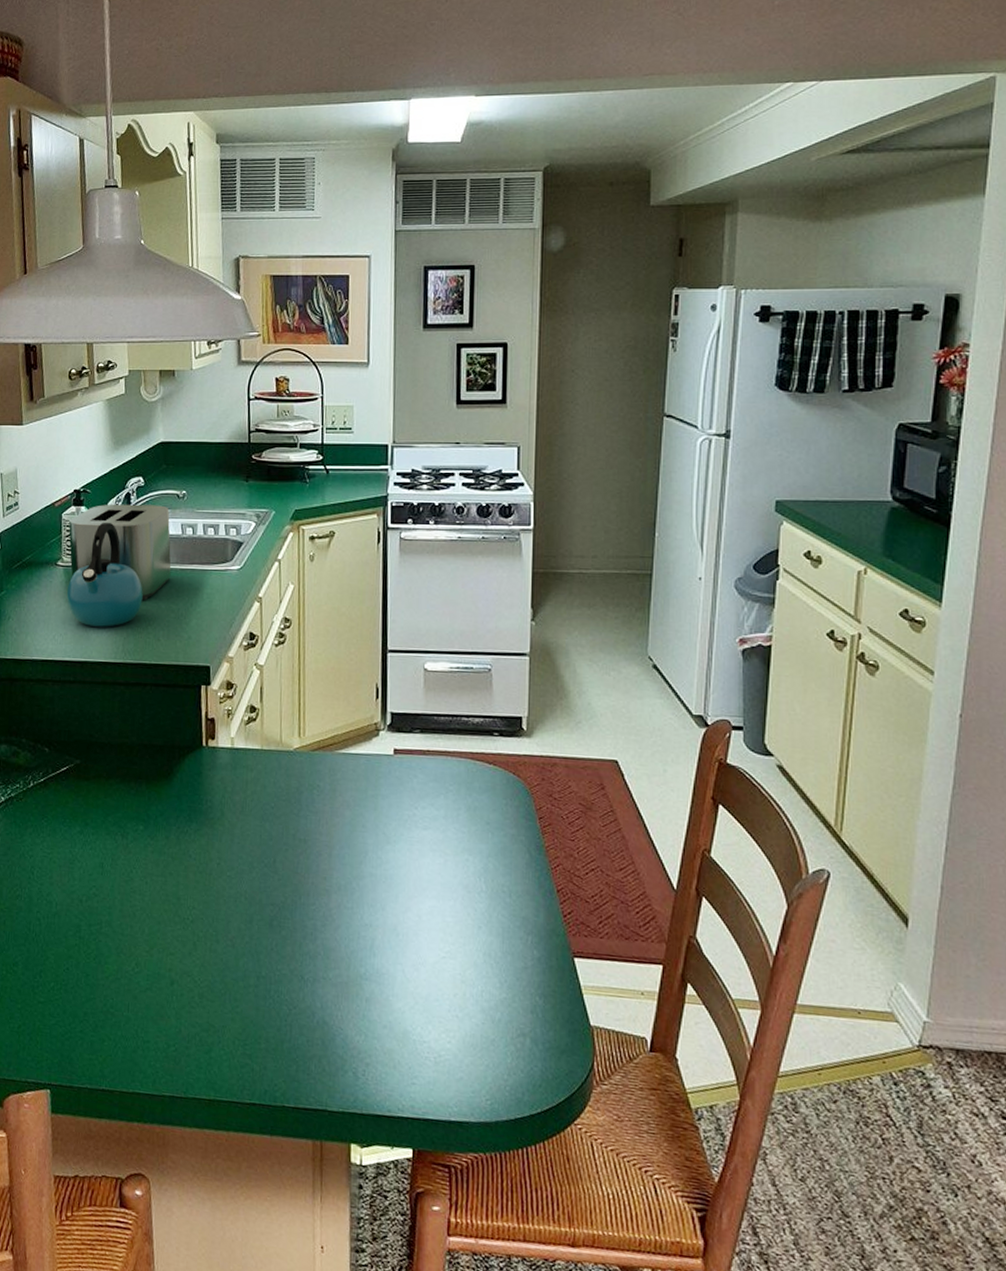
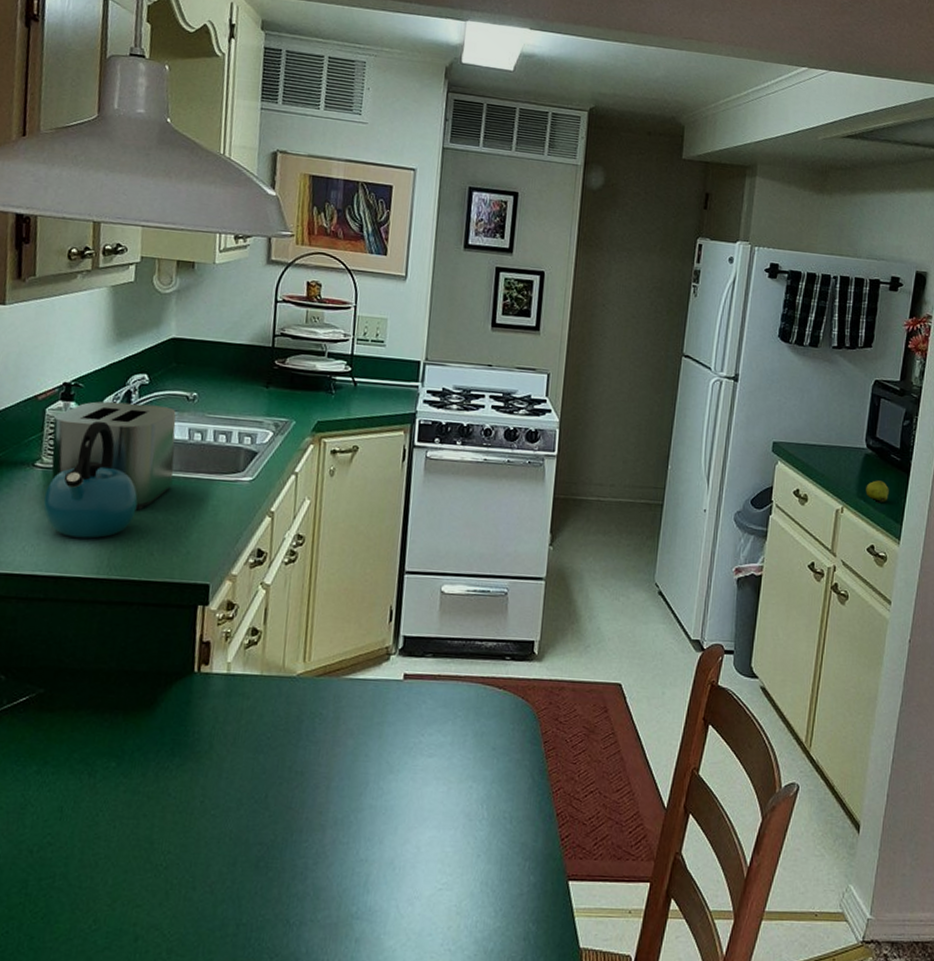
fruit: none [894,536,924,562] -> present [865,480,889,503]

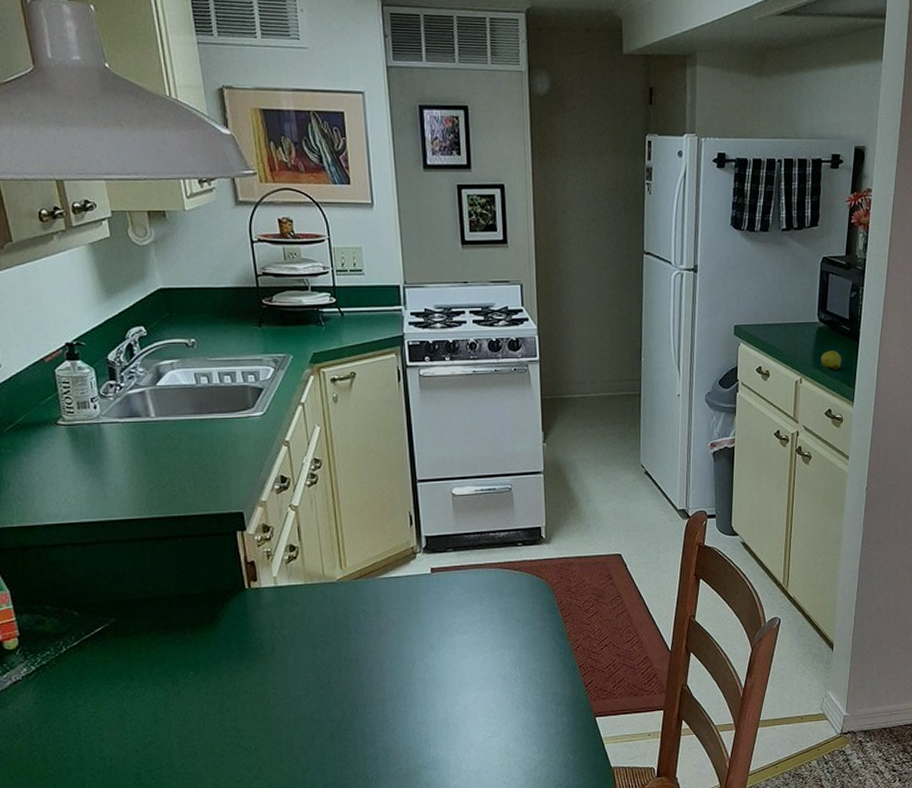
kettle: present [43,420,138,539] -> none [74,375,162,485]
toaster: present [51,401,177,510] -> none [63,355,190,453]

